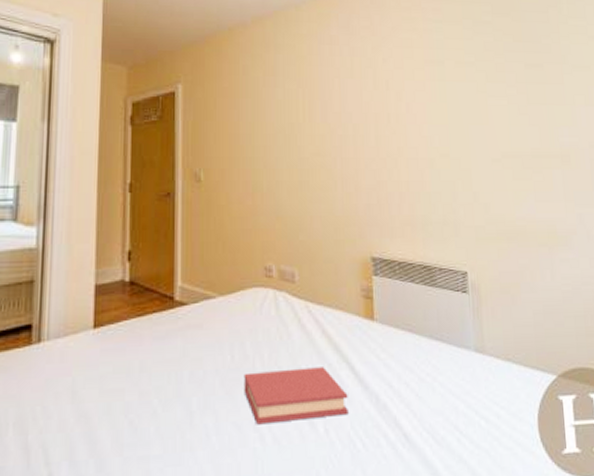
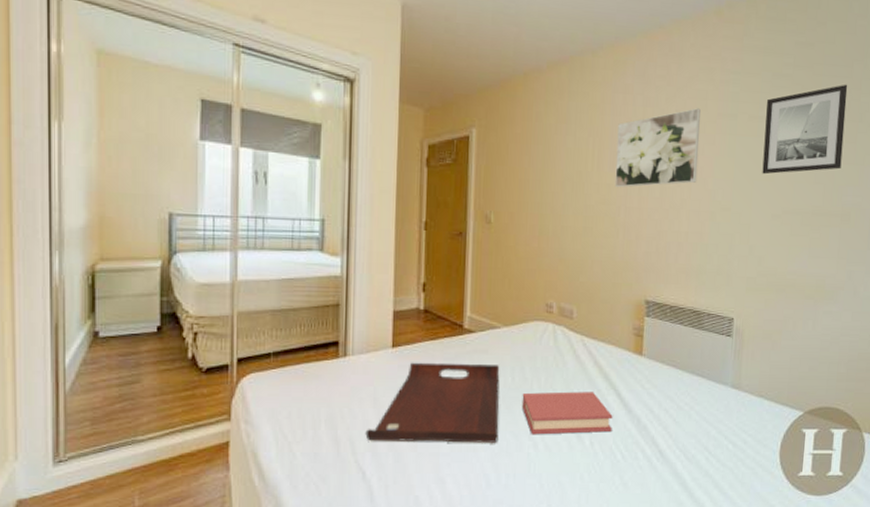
serving tray: none [61,341,219,447] -> present [365,362,500,443]
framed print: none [327,56,412,139] -> present [614,108,701,188]
wall art: none [470,28,553,119] -> present [762,84,848,175]

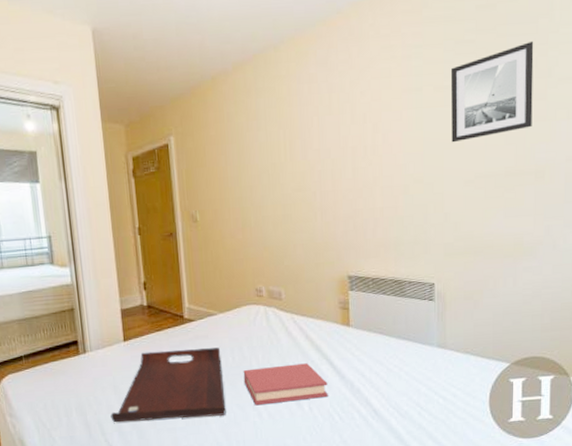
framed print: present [614,108,701,188] -> none [306,87,388,174]

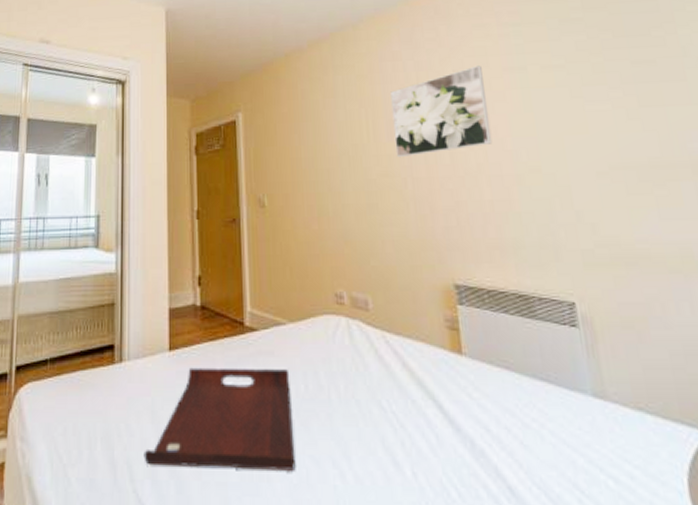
book: present [243,363,328,406] -> none [319,403,439,461]
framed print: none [306,87,388,174] -> present [390,65,493,158]
wall art: present [450,40,534,143] -> none [558,18,675,127]

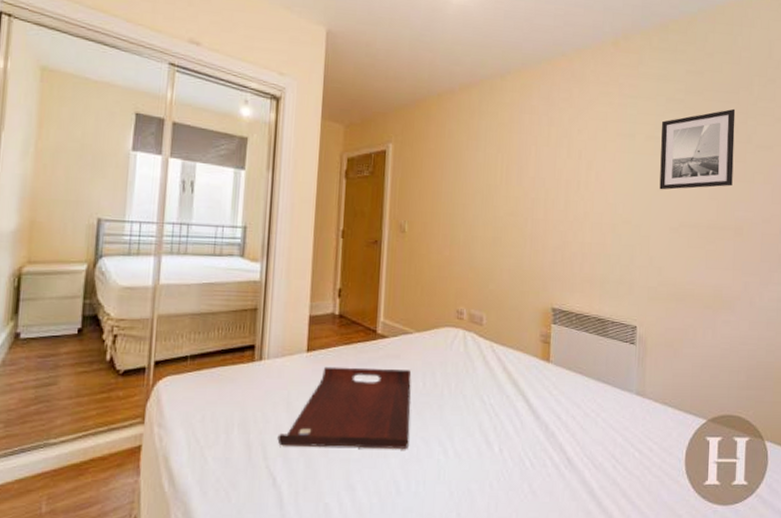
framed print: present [390,65,493,158] -> none [522,128,601,201]
wall art: none [558,18,675,127] -> present [659,108,736,190]

